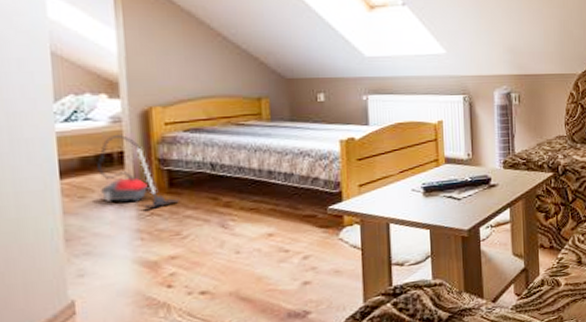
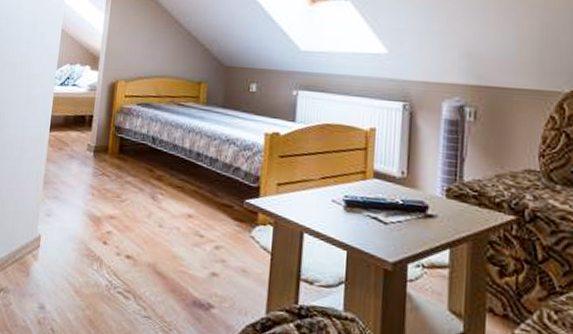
vacuum cleaner: present [97,135,179,209] -> none [72,101,124,170]

